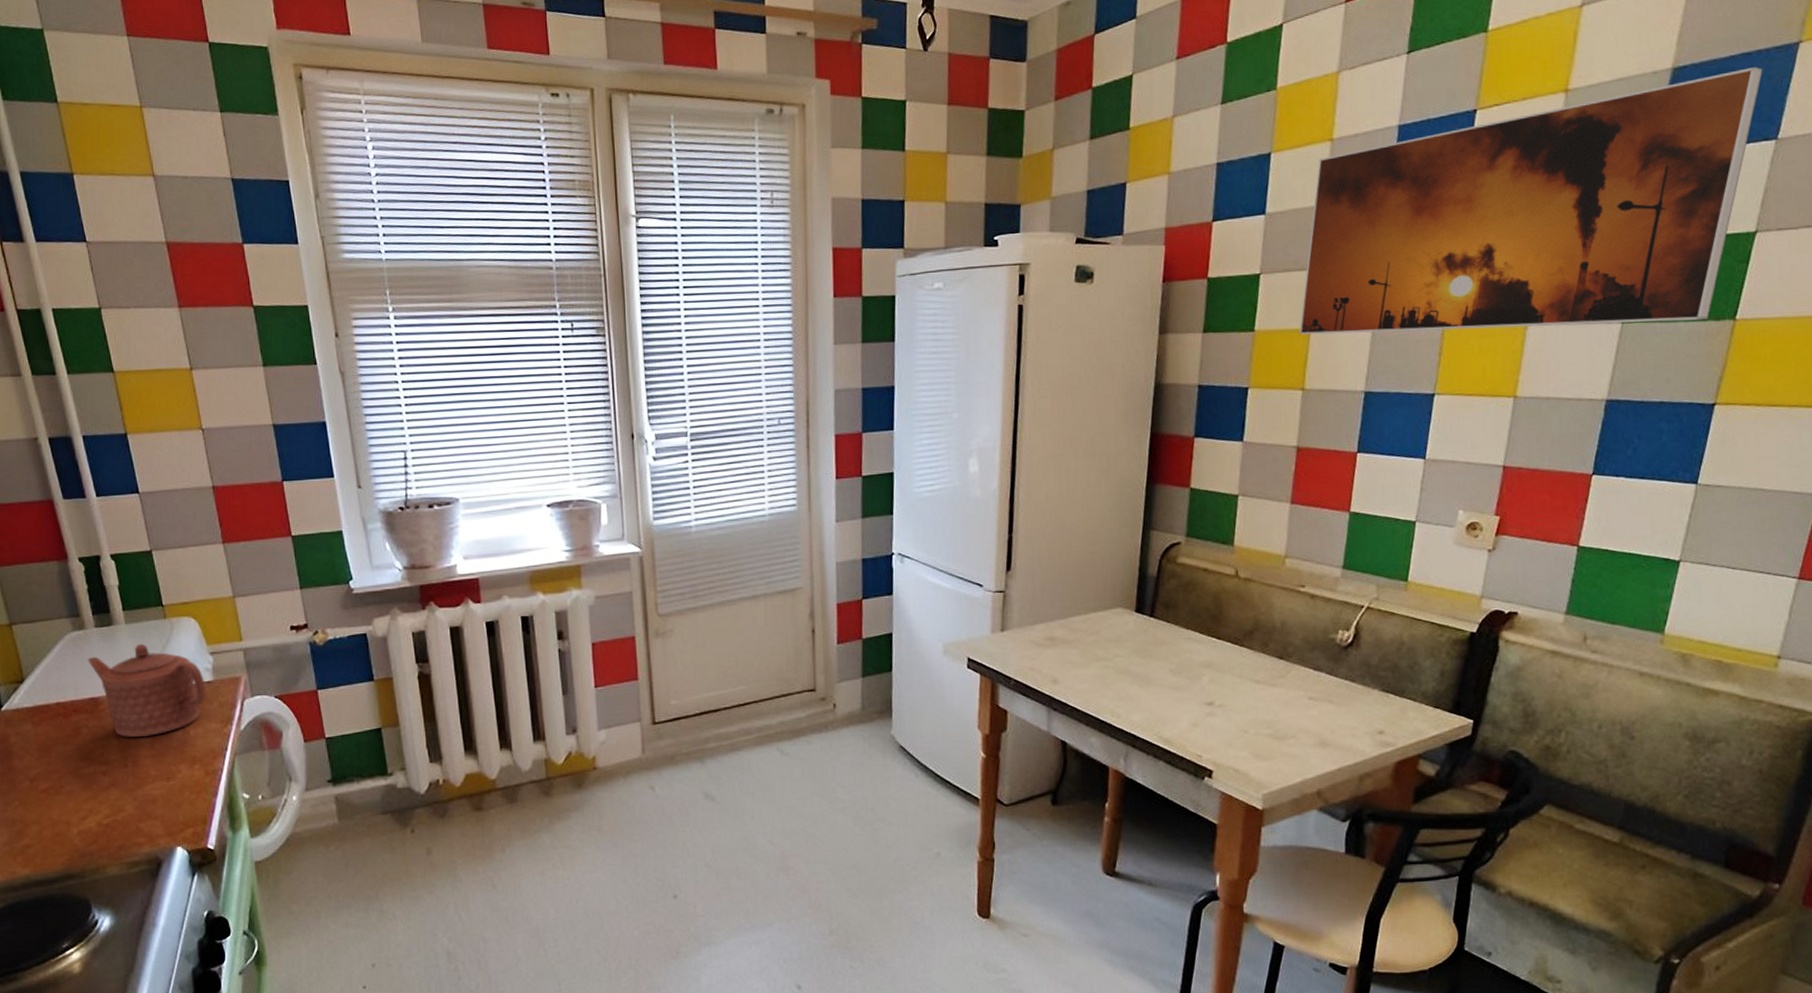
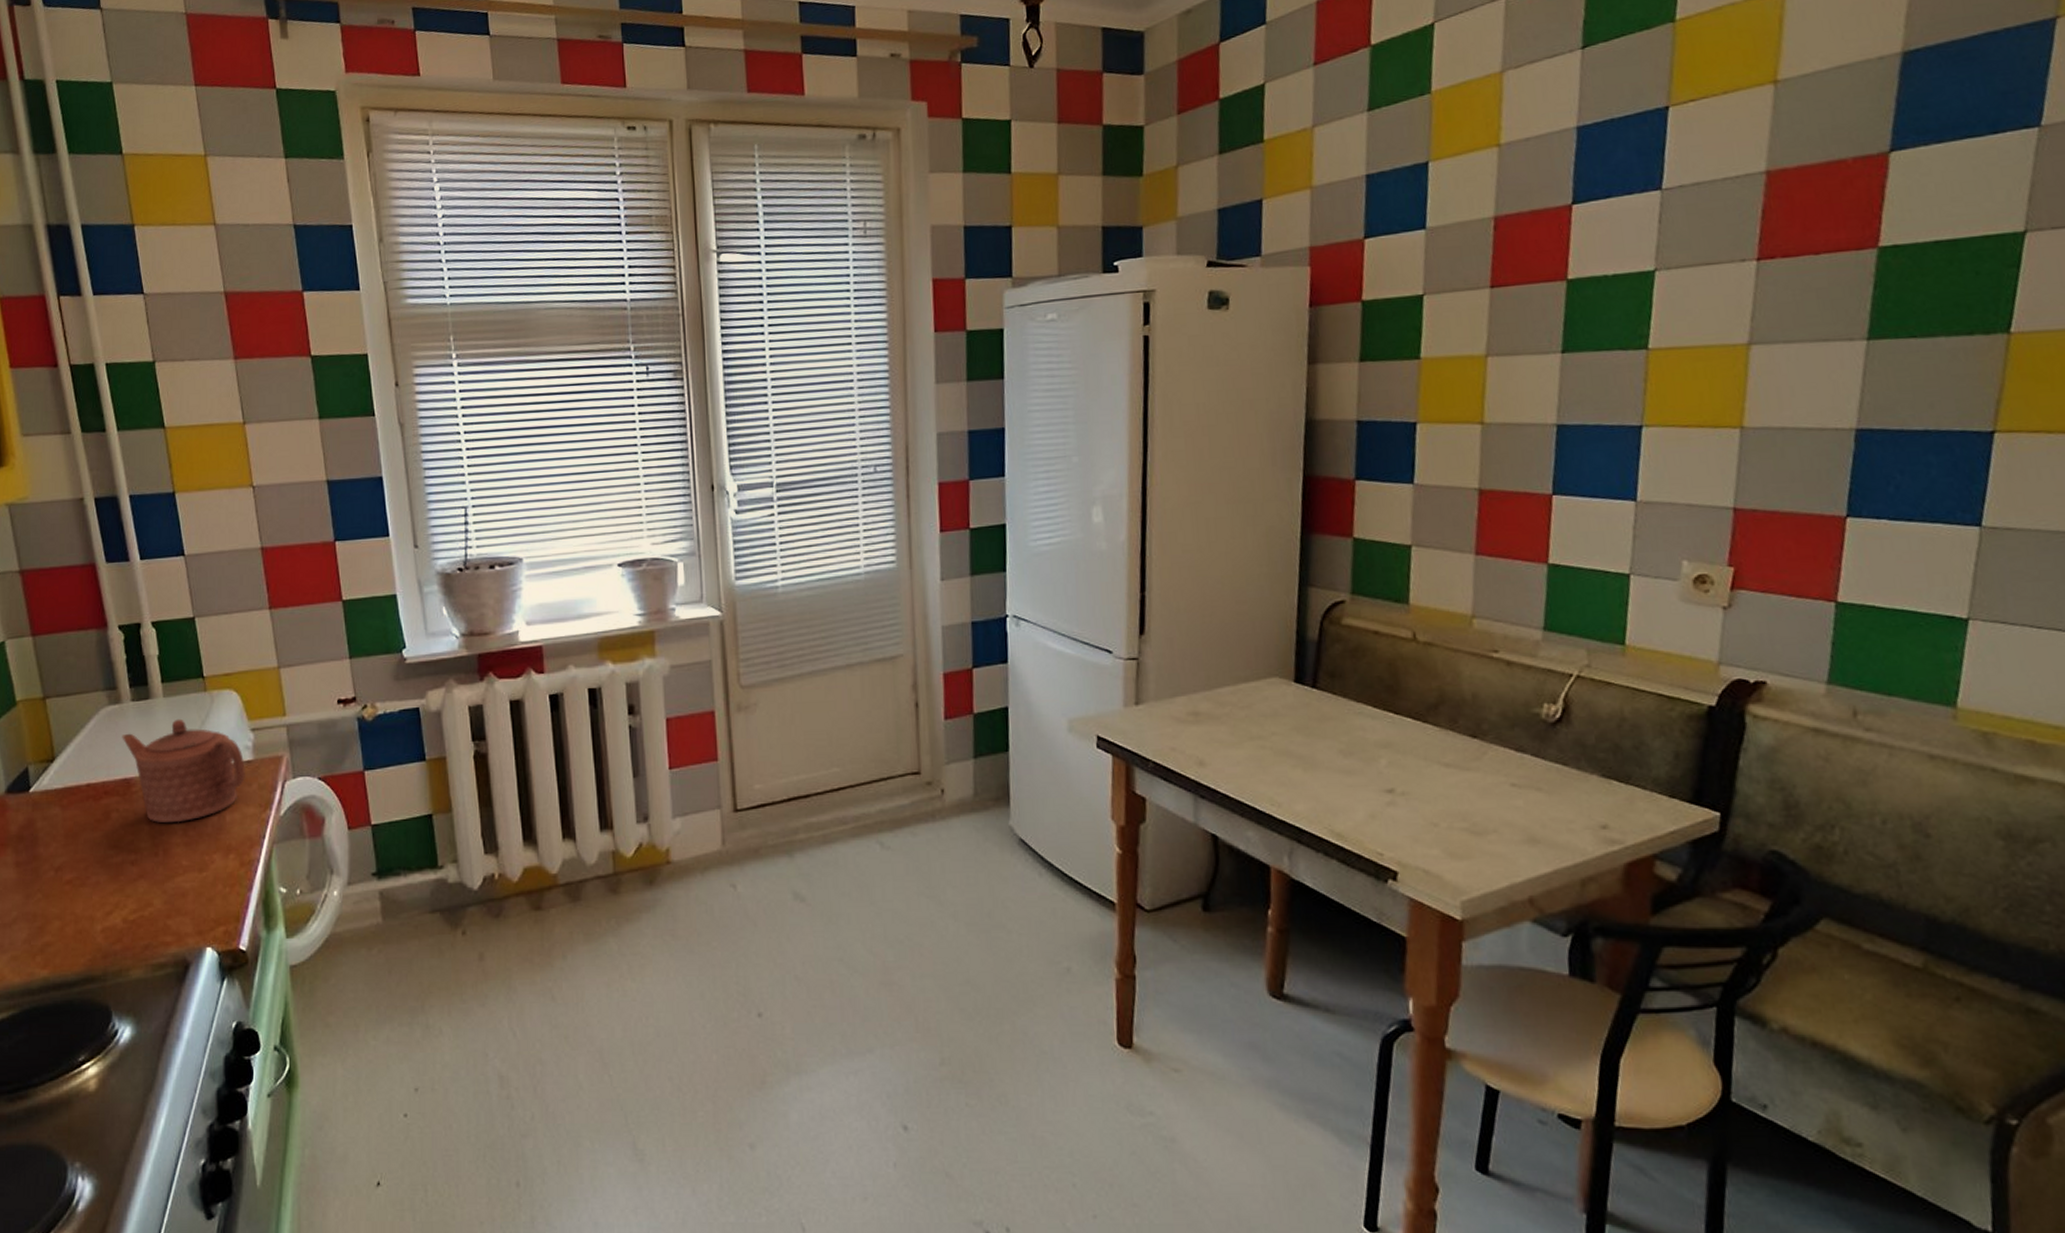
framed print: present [1298,66,1763,335] -> none [1473,46,2015,362]

